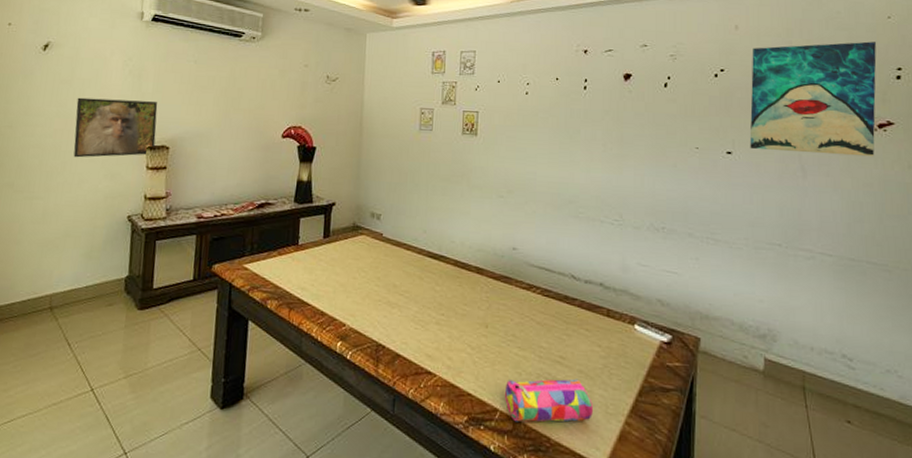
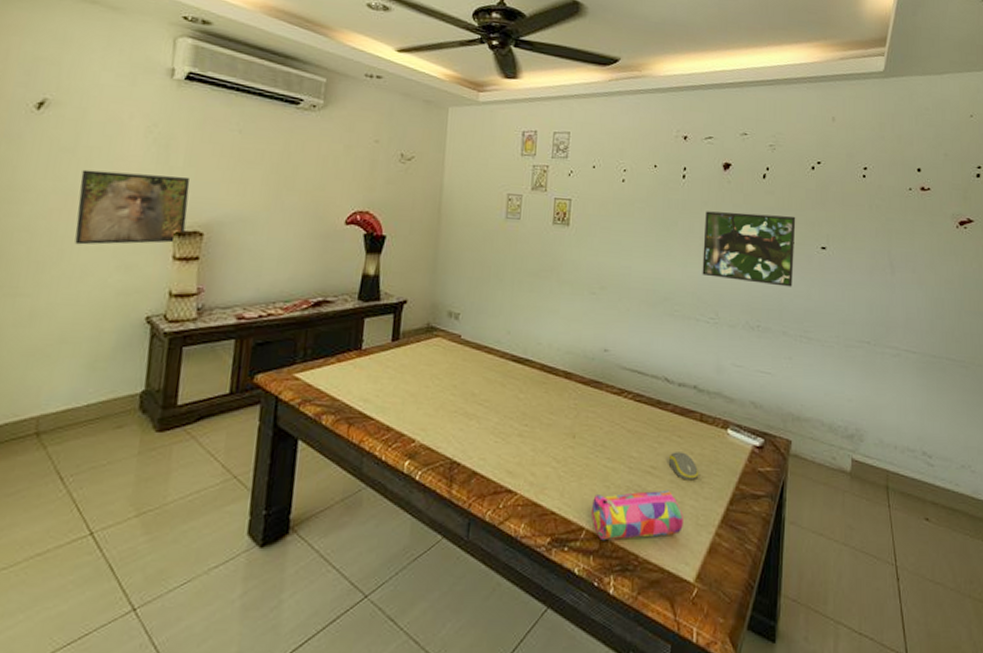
computer mouse: none [577,344,607,372] -> present [668,452,699,481]
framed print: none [605,119,700,191] -> present [702,211,796,287]
wall art: present [749,41,877,157] -> none [843,139,960,254]

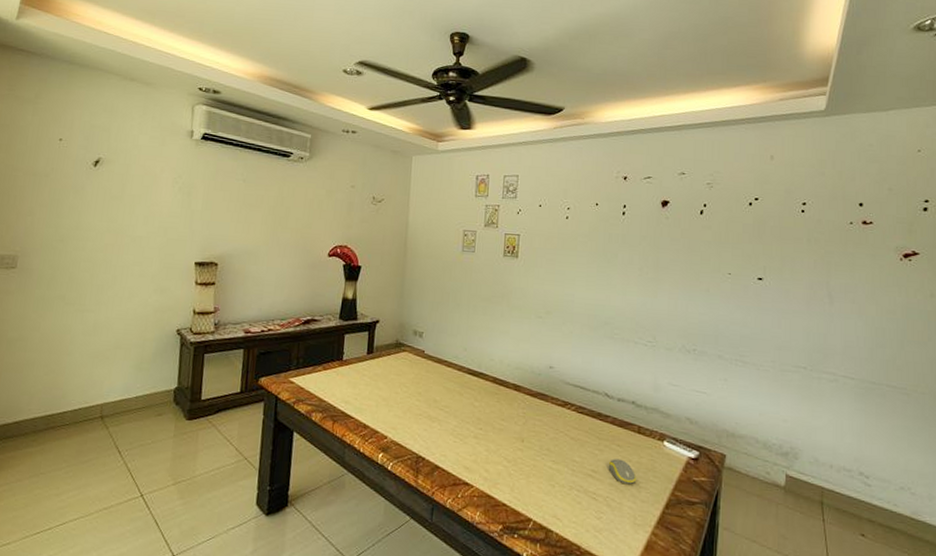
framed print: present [74,169,190,245] -> none [124,213,207,273]
pencil case: present [592,490,683,541] -> none [538,491,622,532]
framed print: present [702,211,796,287] -> none [640,244,733,315]

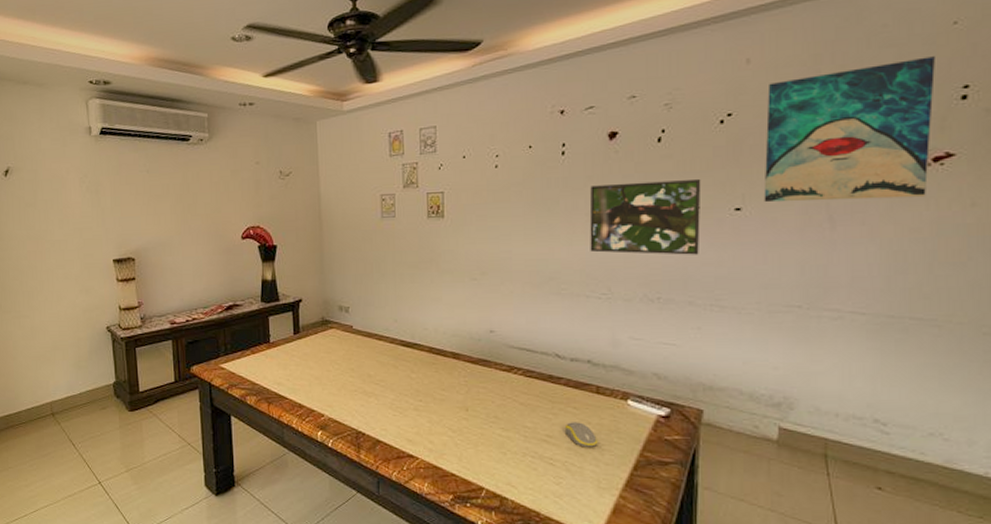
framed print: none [640,244,733,315] -> present [589,178,701,255]
wall art: none [780,174,905,285] -> present [764,56,935,203]

